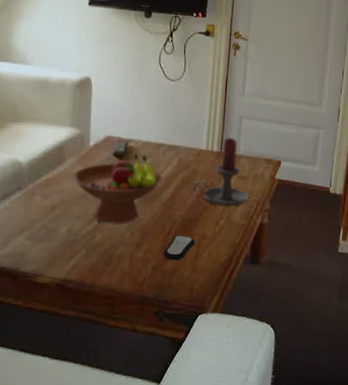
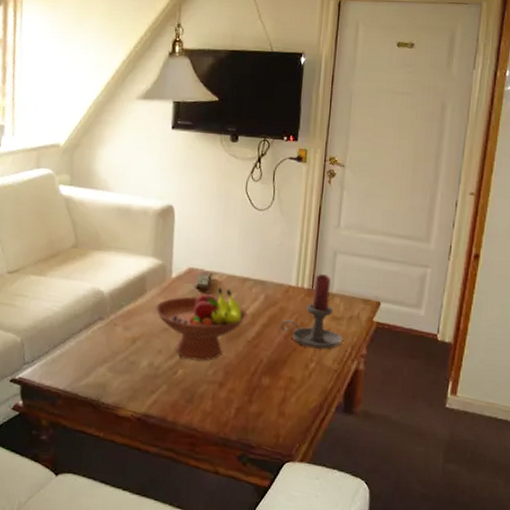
remote control: present [163,235,195,261] -> none [248,376,282,404]

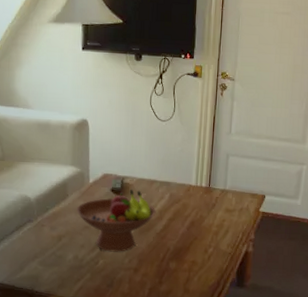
candle holder: present [280,274,343,350] -> none [183,174,235,237]

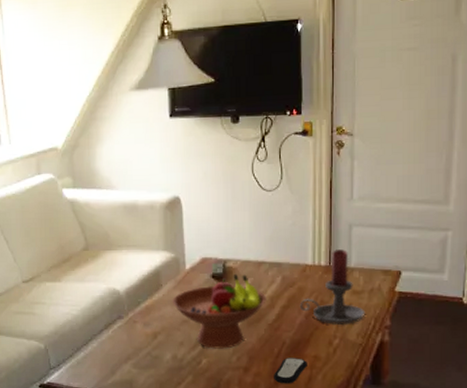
remote control: none [158,262,187,284] -> present [274,358,307,384]
candle holder: none [183,174,235,237] -> present [300,249,365,324]

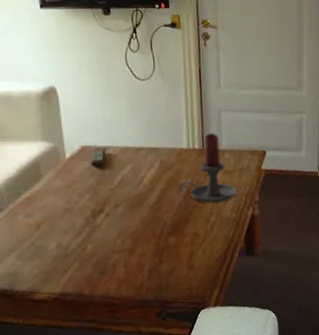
fruit bowl: present [173,273,266,349] -> none [54,160,147,234]
remote control: present [274,358,307,384] -> none [157,236,188,262]

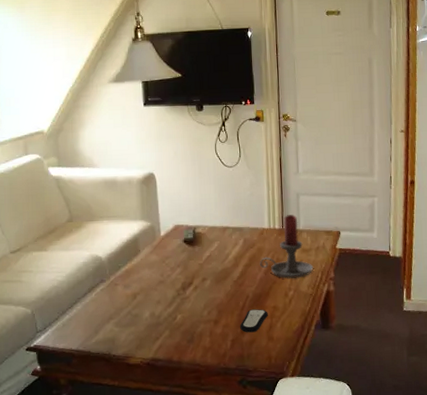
remote control: none [157,236,188,262] -> present [240,309,268,333]

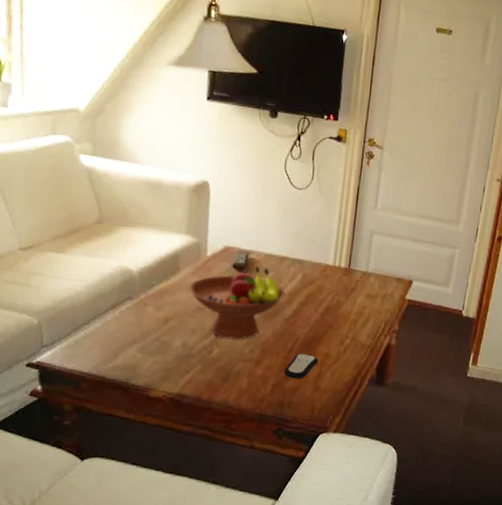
fruit bowl: none [150,238,231,305] -> present [189,265,286,340]
candle holder: present [260,215,314,279] -> none [317,254,377,326]

